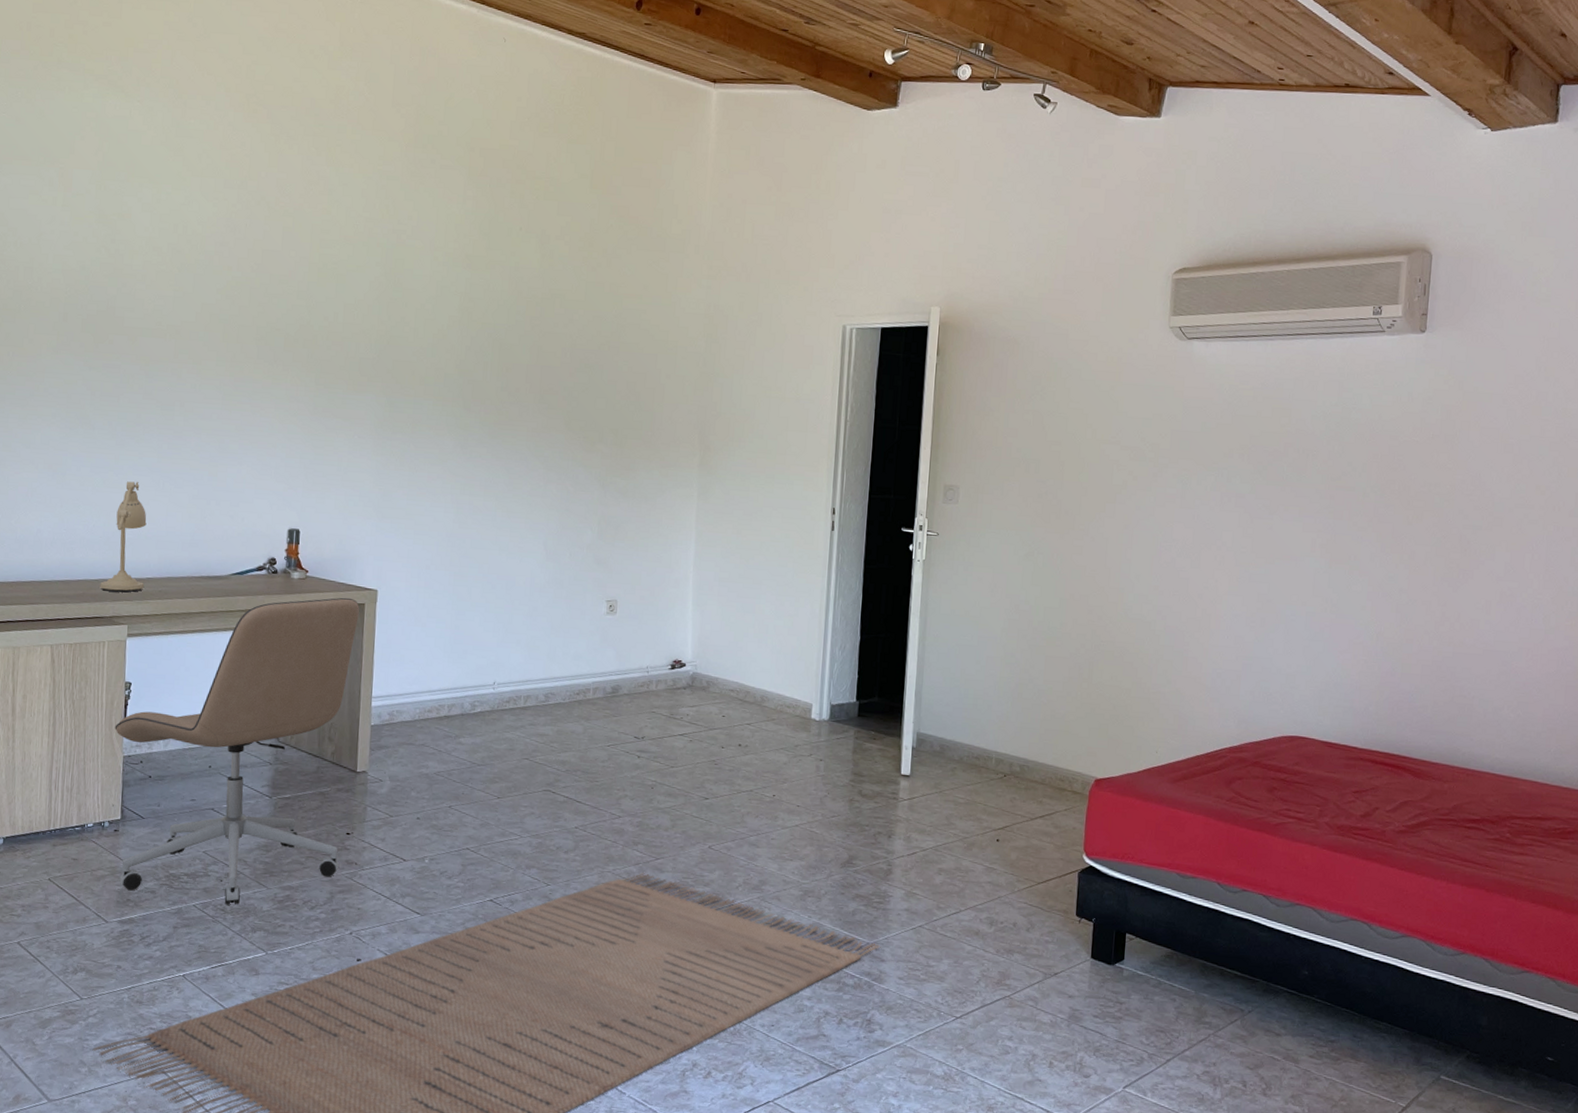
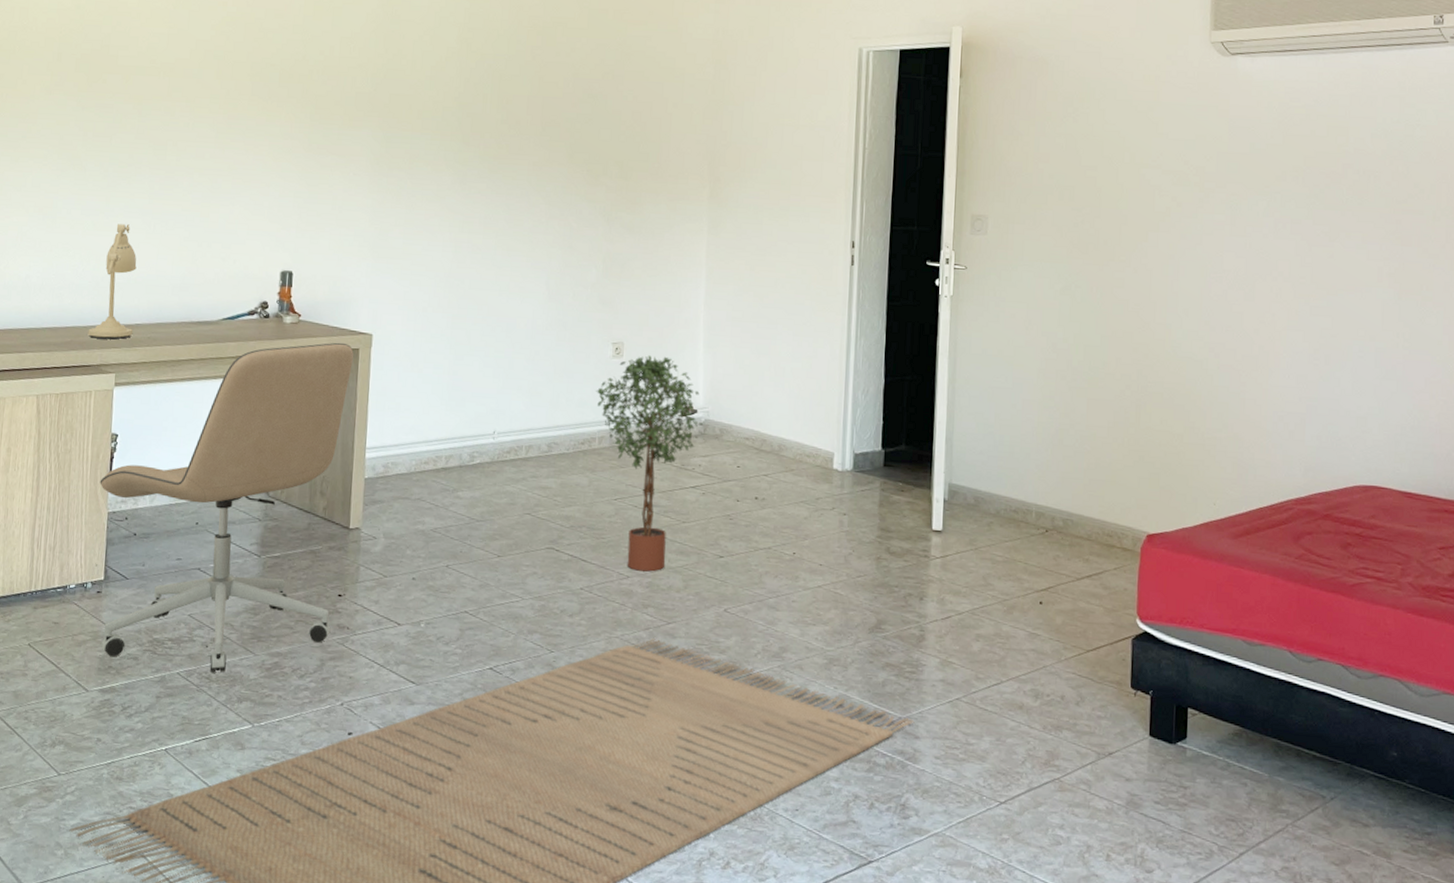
potted tree: none [590,612,692,812] -> present [596,355,704,572]

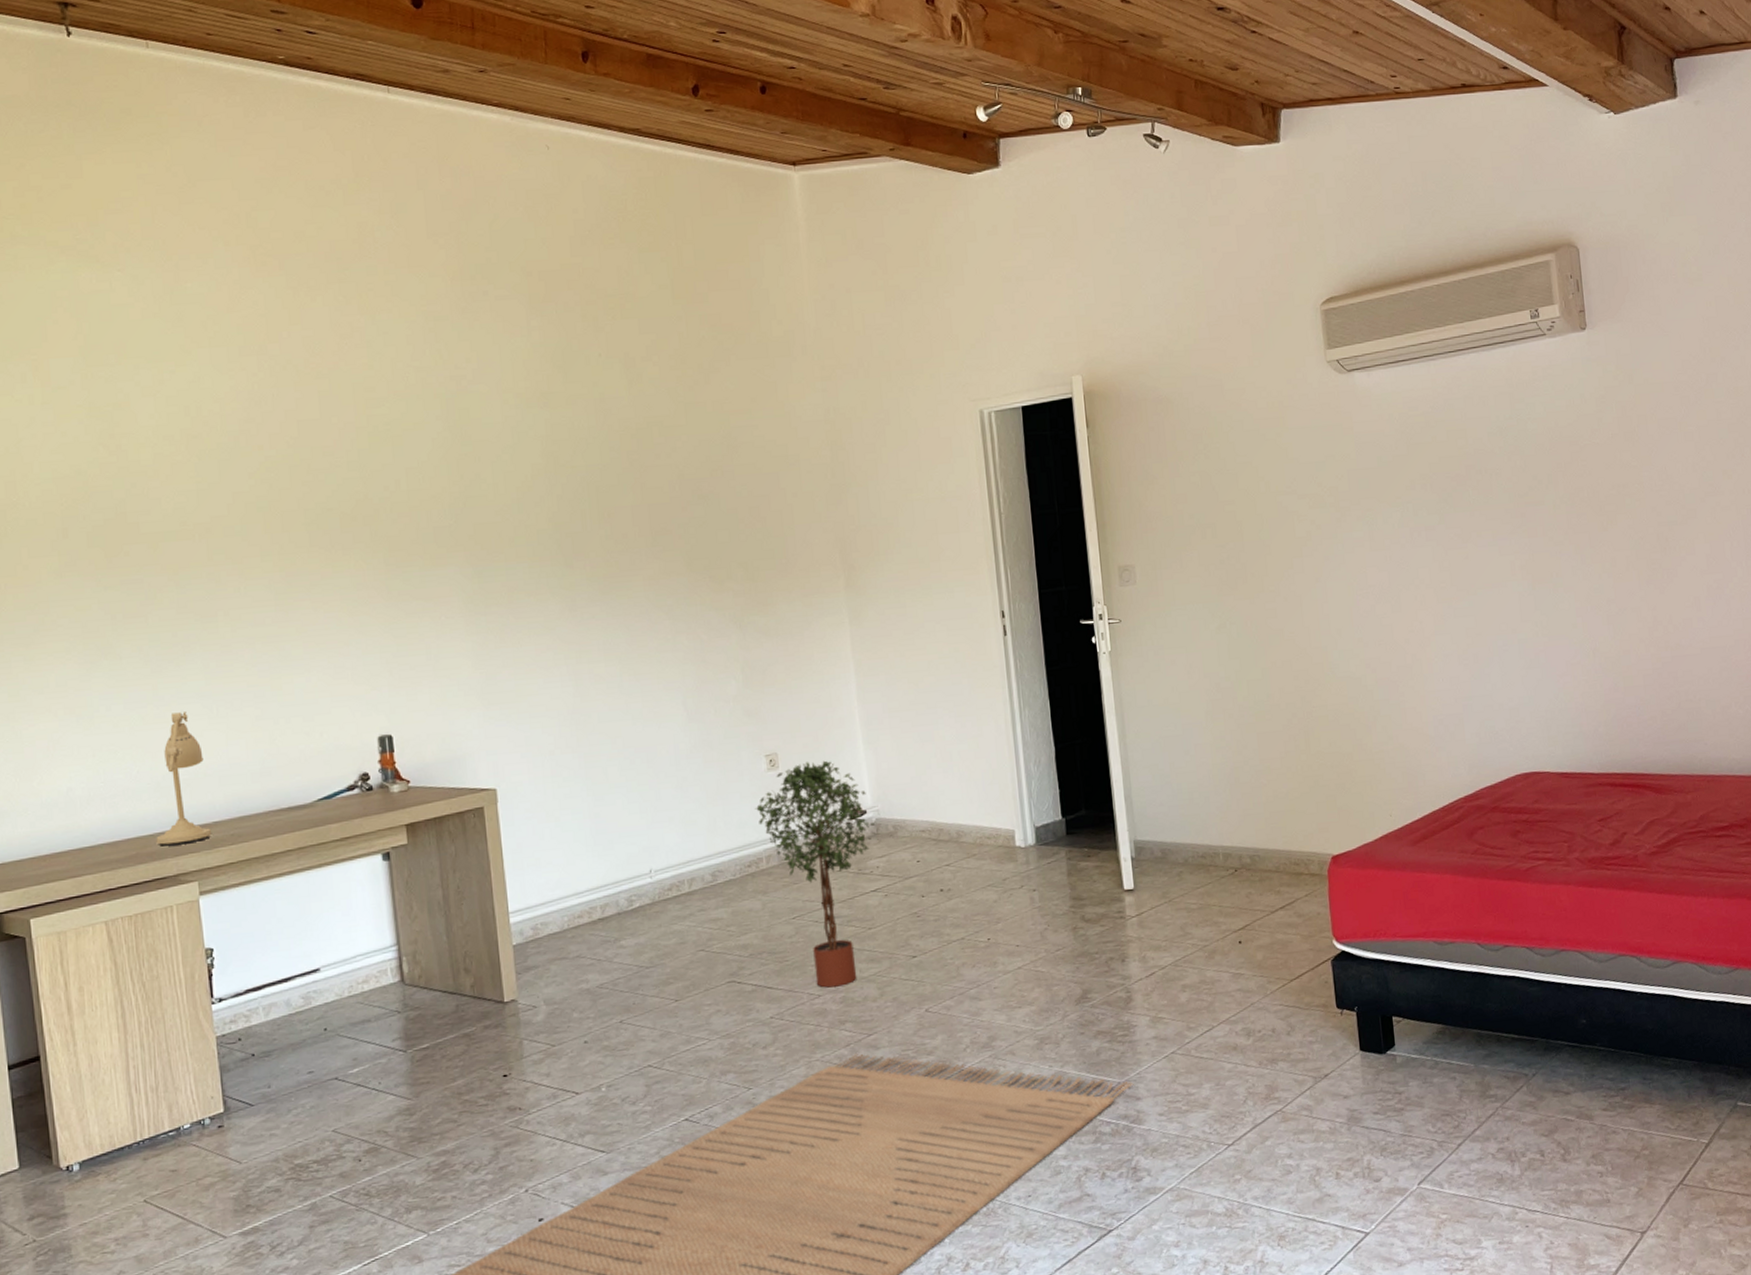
office chair: present [99,342,354,673] -> none [200,803,501,1195]

